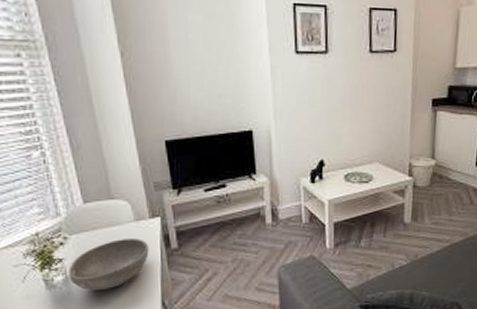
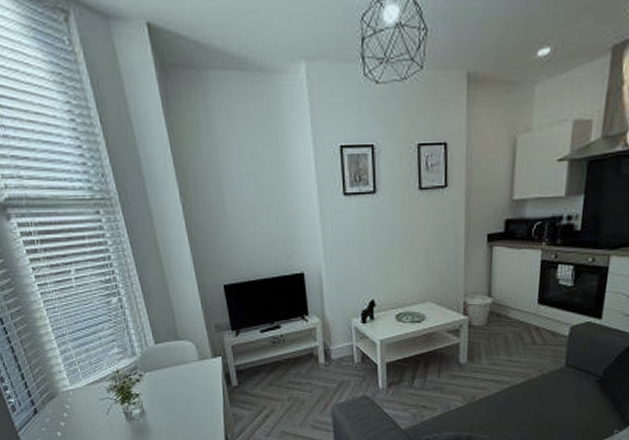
bowl: present [68,238,149,291] -> none [144,376,213,424]

